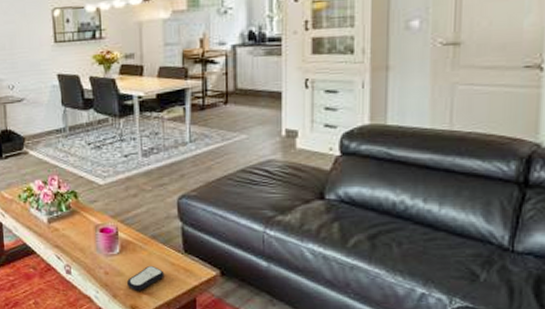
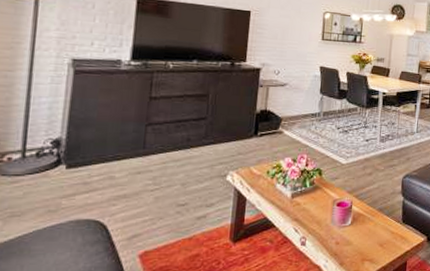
remote control: present [127,266,165,291] -> none [354,235,385,258]

